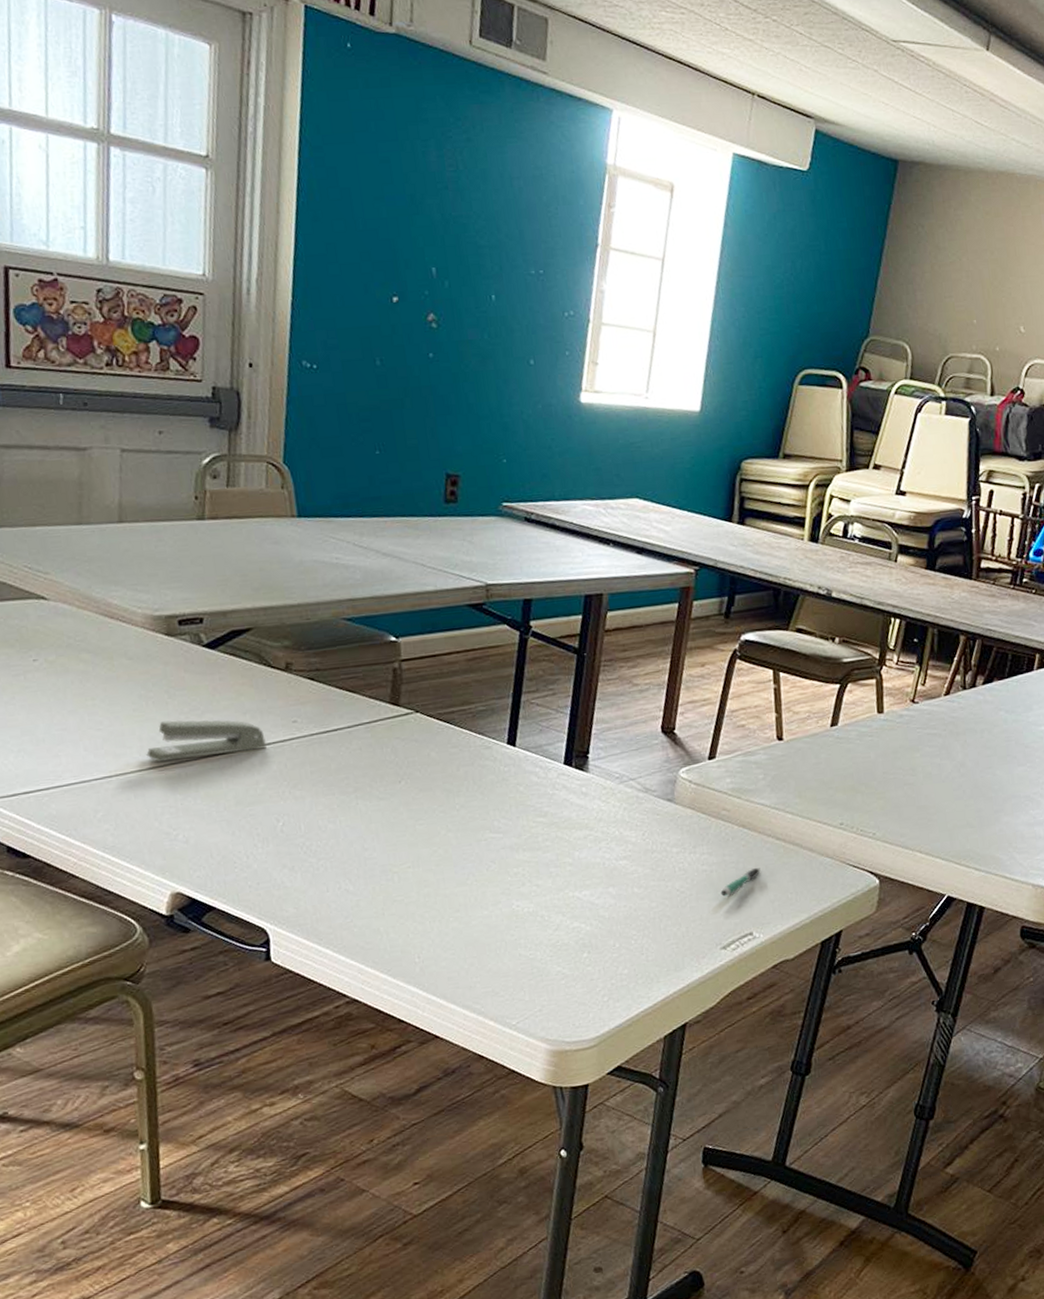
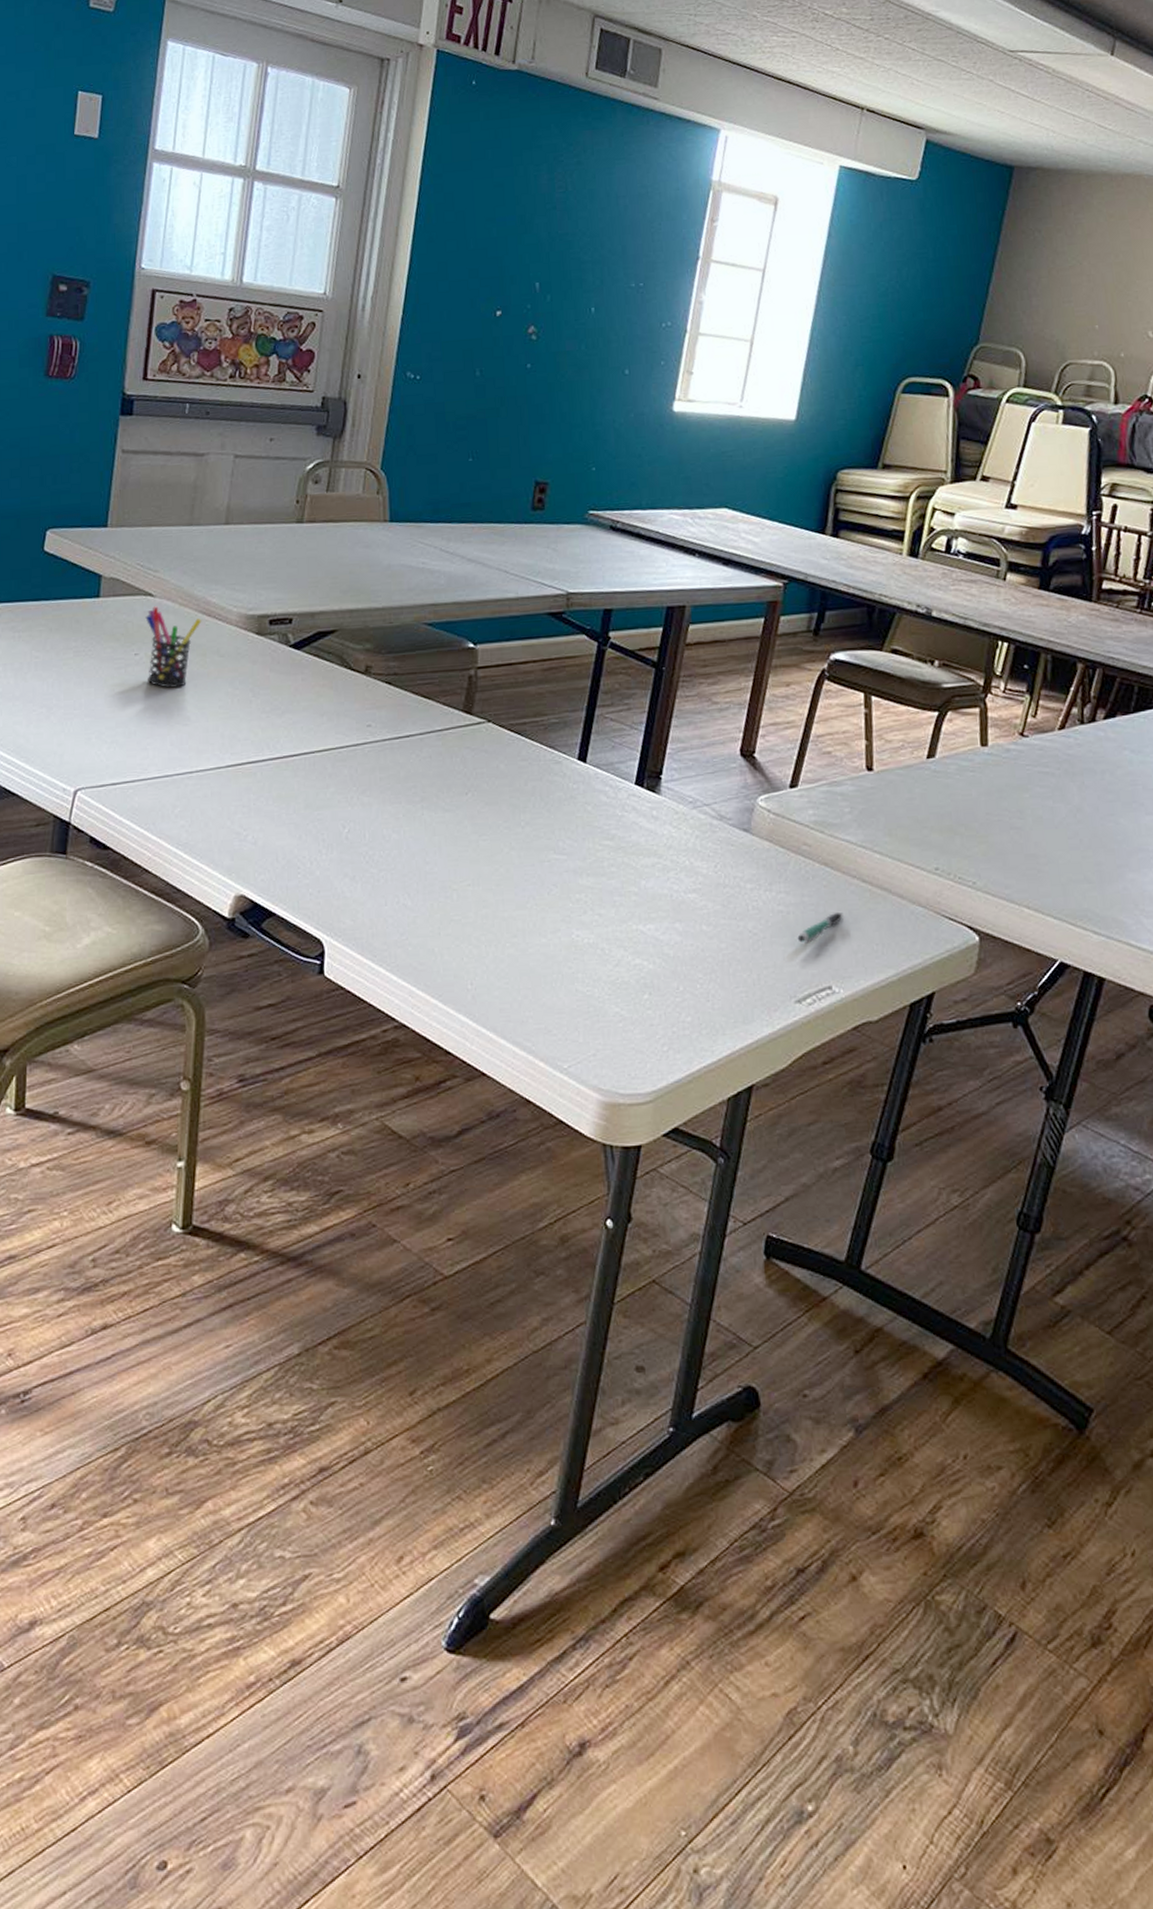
pen holder: none [40,610,104,694] -> present [145,606,202,689]
stapler: present [146,720,267,762] -> none [226,719,341,760]

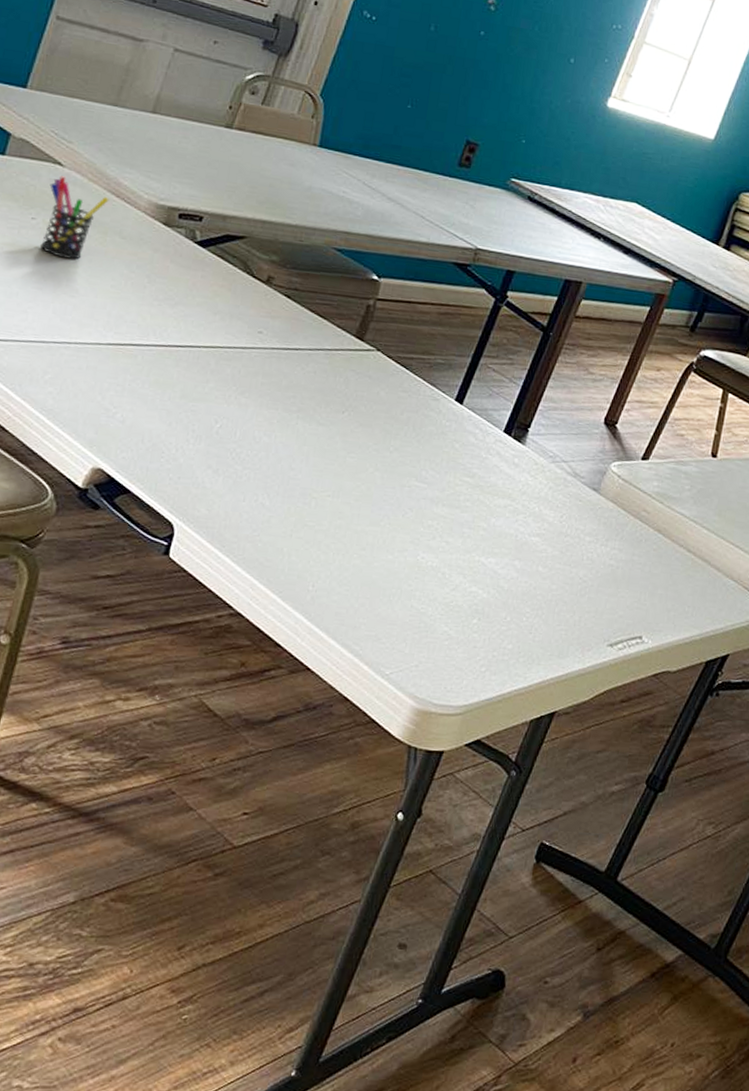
pen: present [797,913,843,944] -> none [621,574,665,597]

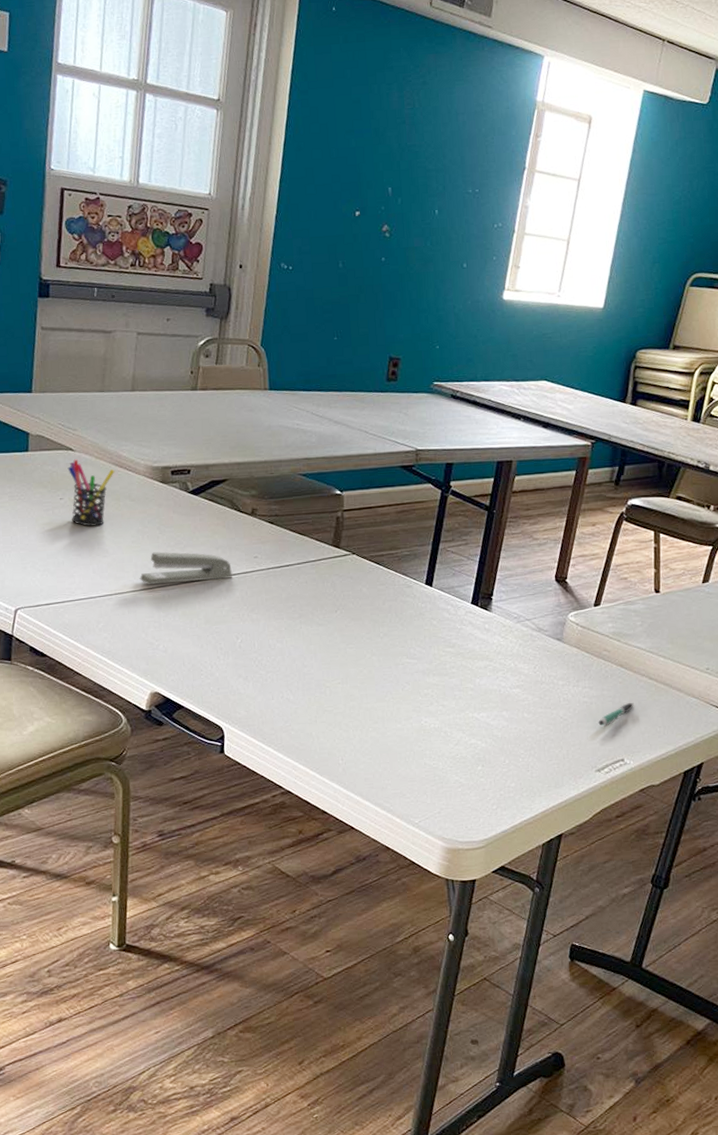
stapler: none [110,303,228,351] -> present [139,552,233,585]
pen: none [621,574,665,597] -> present [598,703,634,727]

